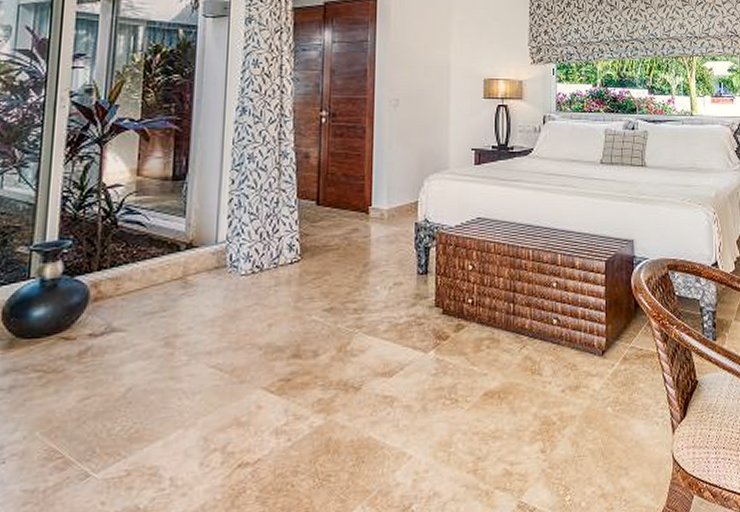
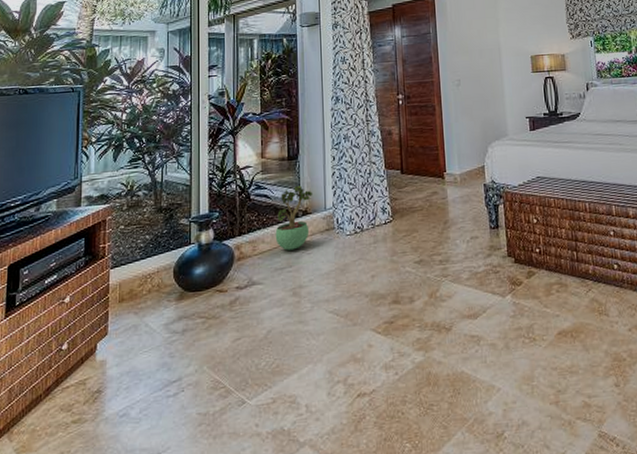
potted plant: none [147,212,201,291] -> present [275,185,312,251]

